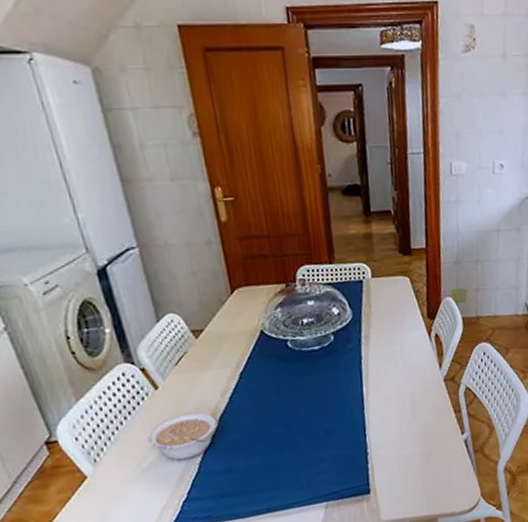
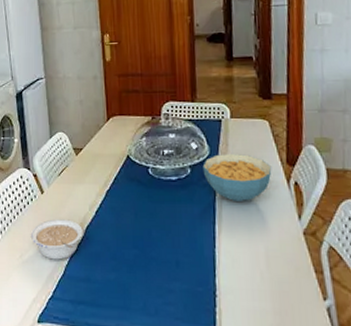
cereal bowl: none [346,313,415,362] -> present [202,153,272,201]

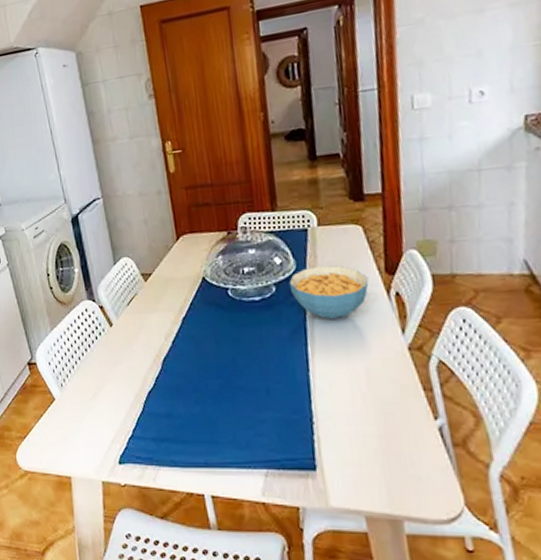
legume: present [30,219,83,260] -> none [102,352,160,397]

